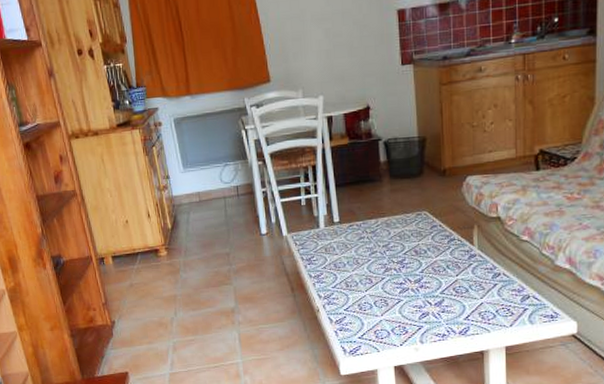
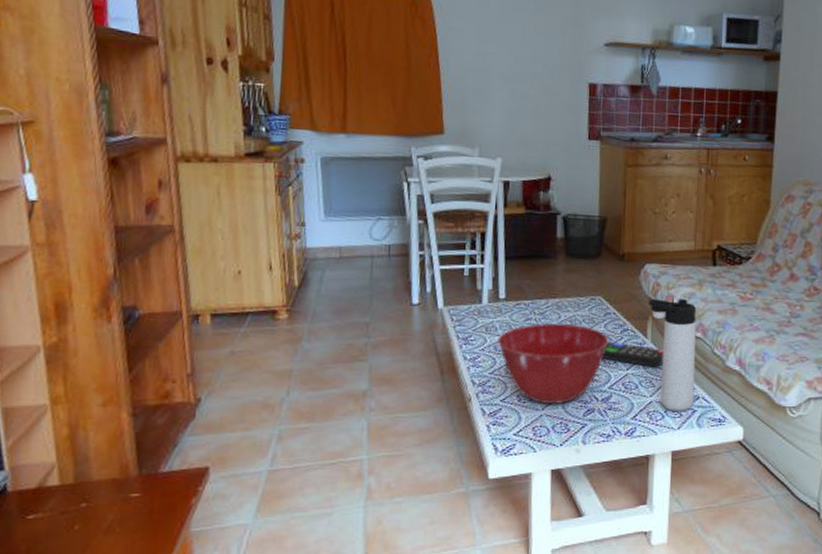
mixing bowl: none [336,238,437,310] -> present [498,323,609,404]
remote control: none [431,251,491,272] -> present [601,341,664,367]
thermos bottle: none [473,205,524,311] -> present [648,299,697,411]

